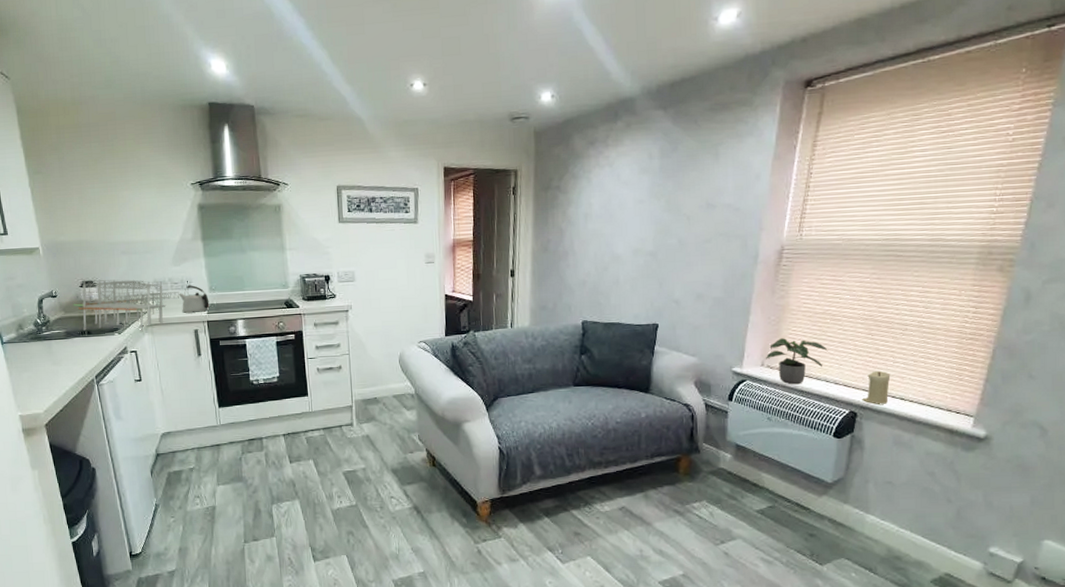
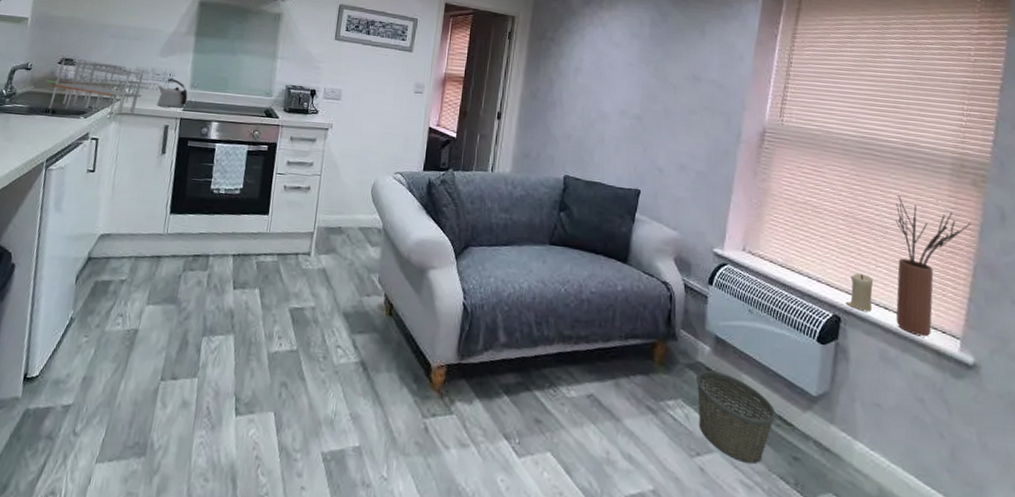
basket: none [718,474,794,544] -> present [696,370,777,464]
potted plant: present [766,338,828,385] -> none [748,223,810,277]
vase: none [911,292,994,419] -> present [896,195,971,337]

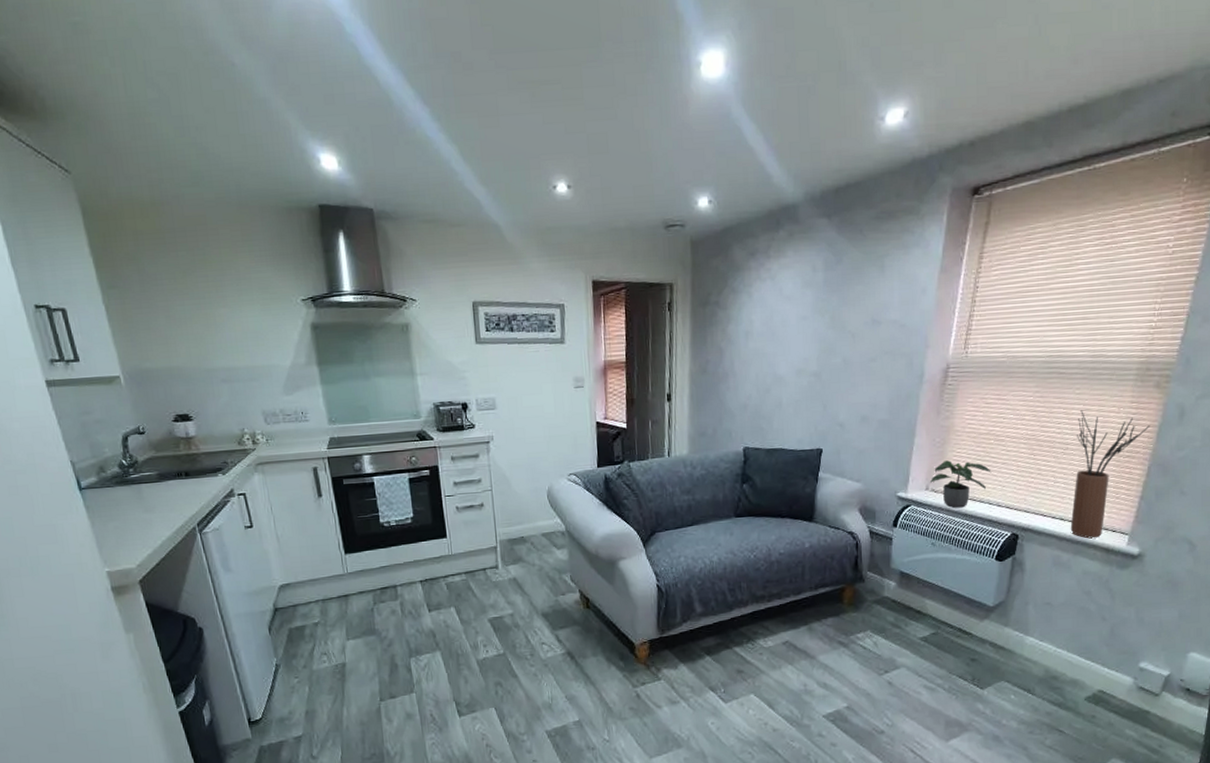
architectural model: present [45,57,160,120] -> none [165,412,294,472]
kettle: present [157,78,188,108] -> none [293,417,330,450]
basket: present [696,370,777,464] -> none [882,601,957,672]
potted plant: none [748,223,810,277] -> present [931,460,991,508]
candle: present [845,274,874,312] -> none [1023,492,1051,526]

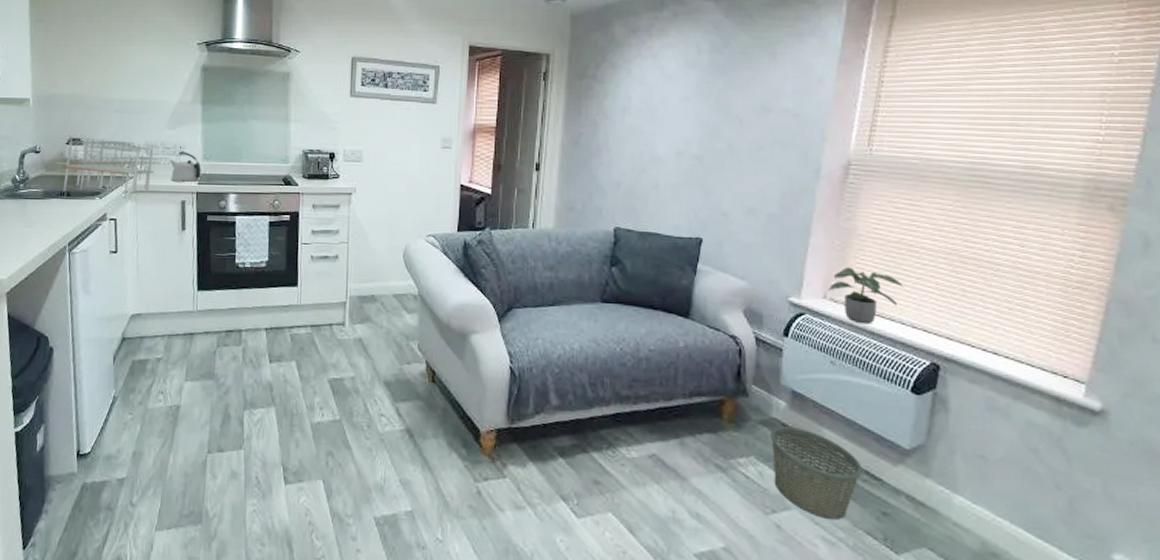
architectural model: none [165,412,294,472] -> present [56,137,171,199]
kettle: none [293,417,330,450] -> present [170,152,201,183]
basket: none [882,601,957,672] -> present [770,426,863,520]
vase: present [1070,410,1150,539] -> none [1006,227,1105,383]

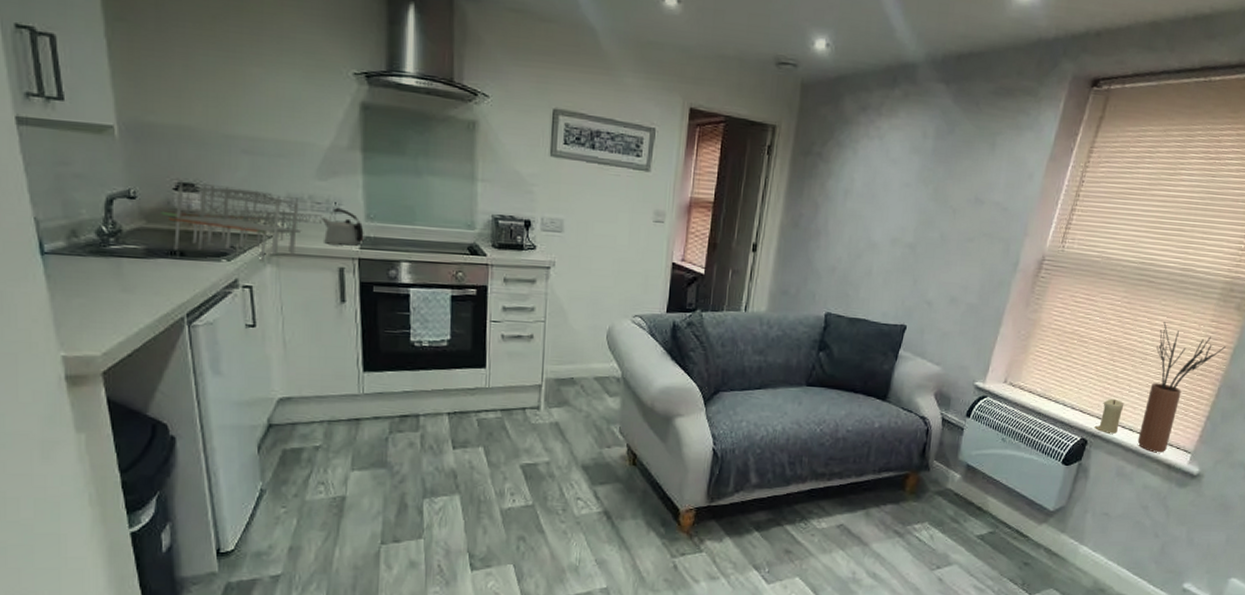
basket: present [770,426,863,520] -> none [942,496,1015,572]
potted plant: present [829,267,904,324] -> none [1010,355,1071,406]
candle: none [945,317,981,358] -> present [1094,399,1124,434]
vase: none [1006,227,1105,383] -> present [1137,322,1226,453]

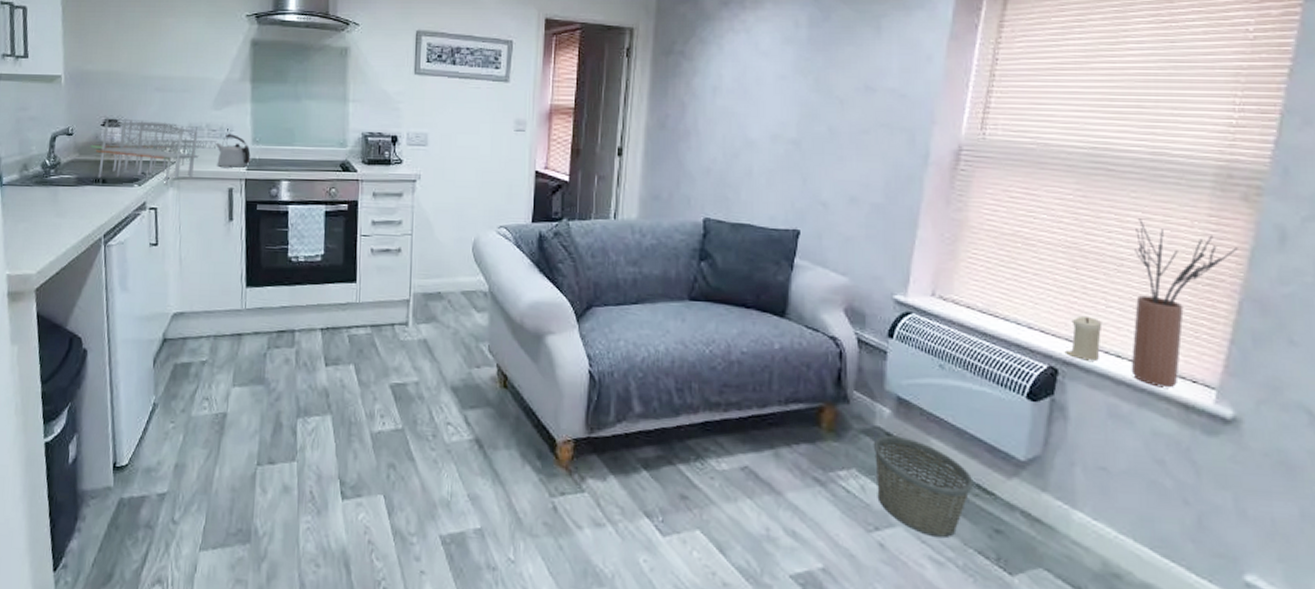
basket: none [942,496,1015,572] -> present [873,436,974,538]

